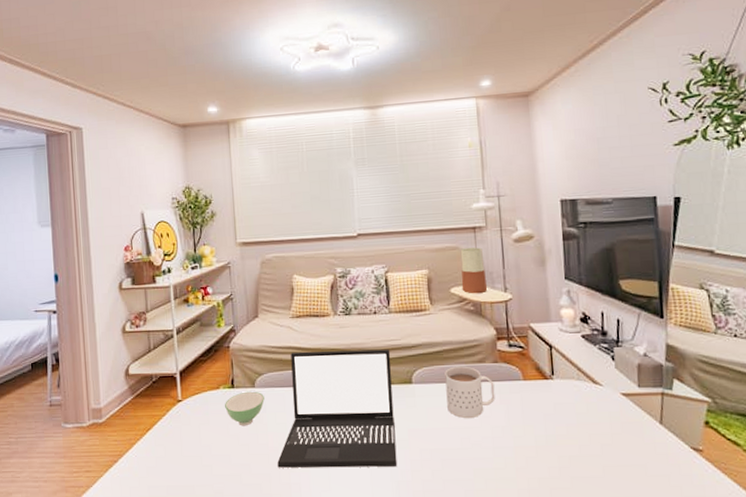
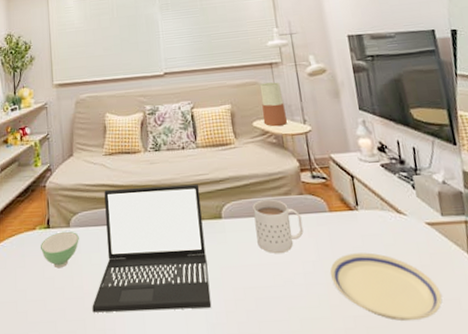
plate: none [518,420,629,483] -> present [330,252,442,321]

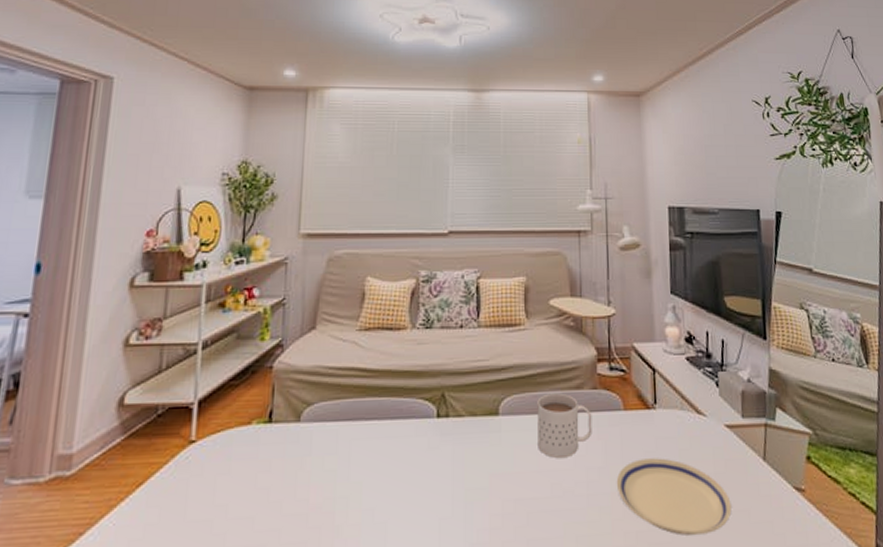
bowl: present [41,231,79,269] -> none [256,427,311,476]
laptop: present [92,183,212,313] -> none [318,371,476,533]
vase: present [259,82,287,127] -> none [562,254,589,307]

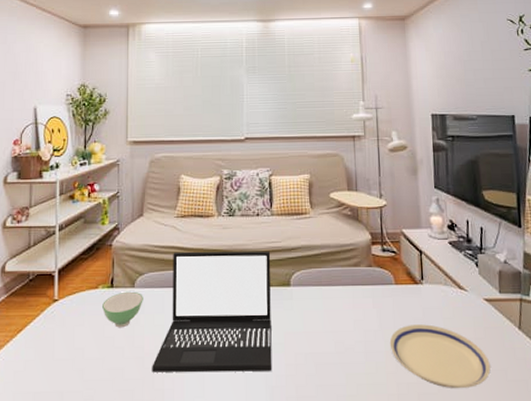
bowl: none [256,427,311,476] -> present [102,291,143,328]
laptop: none [318,371,476,533] -> present [152,251,272,373]
mug: present [537,393,592,458] -> none [322,269,369,321]

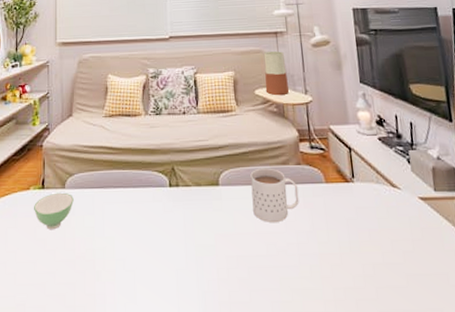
laptop: present [152,251,272,373] -> none [83,149,204,277]
mug: none [322,269,369,321] -> present [250,168,299,222]
vase: none [340,155,364,200] -> present [263,51,289,96]
plate: present [389,324,491,388] -> none [323,225,431,294]

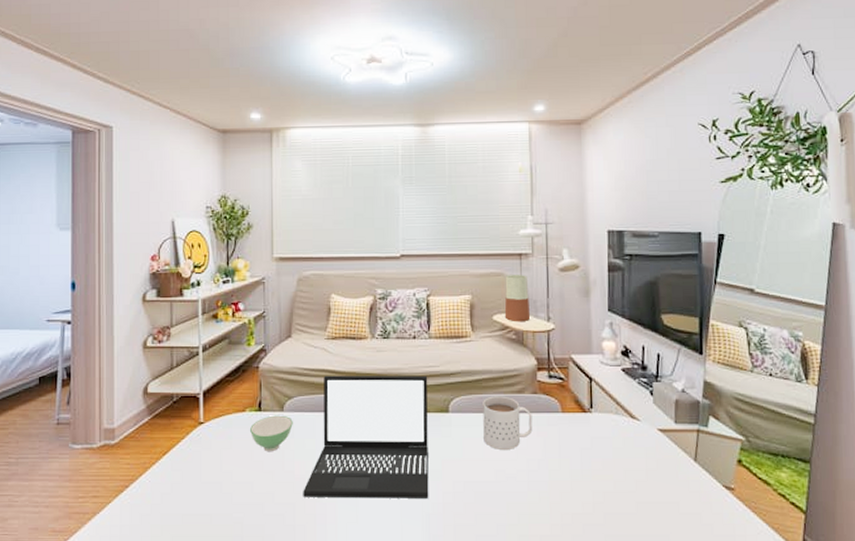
laptop: none [83,149,204,277] -> present [303,375,429,499]

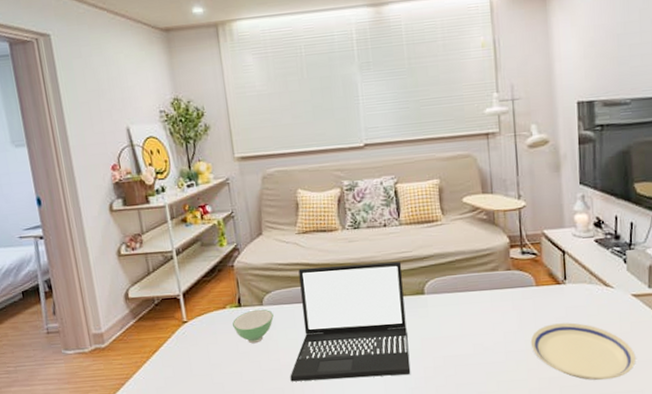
mug: present [483,396,533,449] -> none [457,274,508,325]
vase: present [504,275,530,322] -> none [472,154,500,203]
plate: none [554,454,662,520] -> present [530,322,636,380]

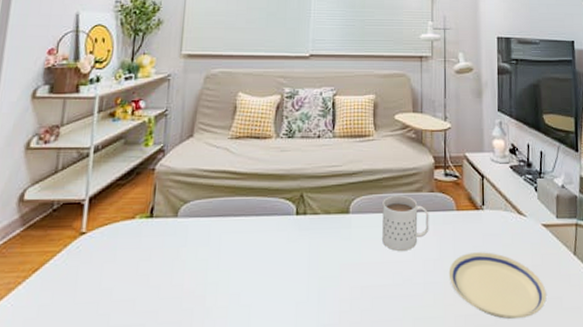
bowl: present [232,309,274,344] -> none [138,221,187,264]
laptop: present [290,261,411,382] -> none [190,175,330,314]
mug: none [457,274,508,325] -> present [382,195,429,251]

